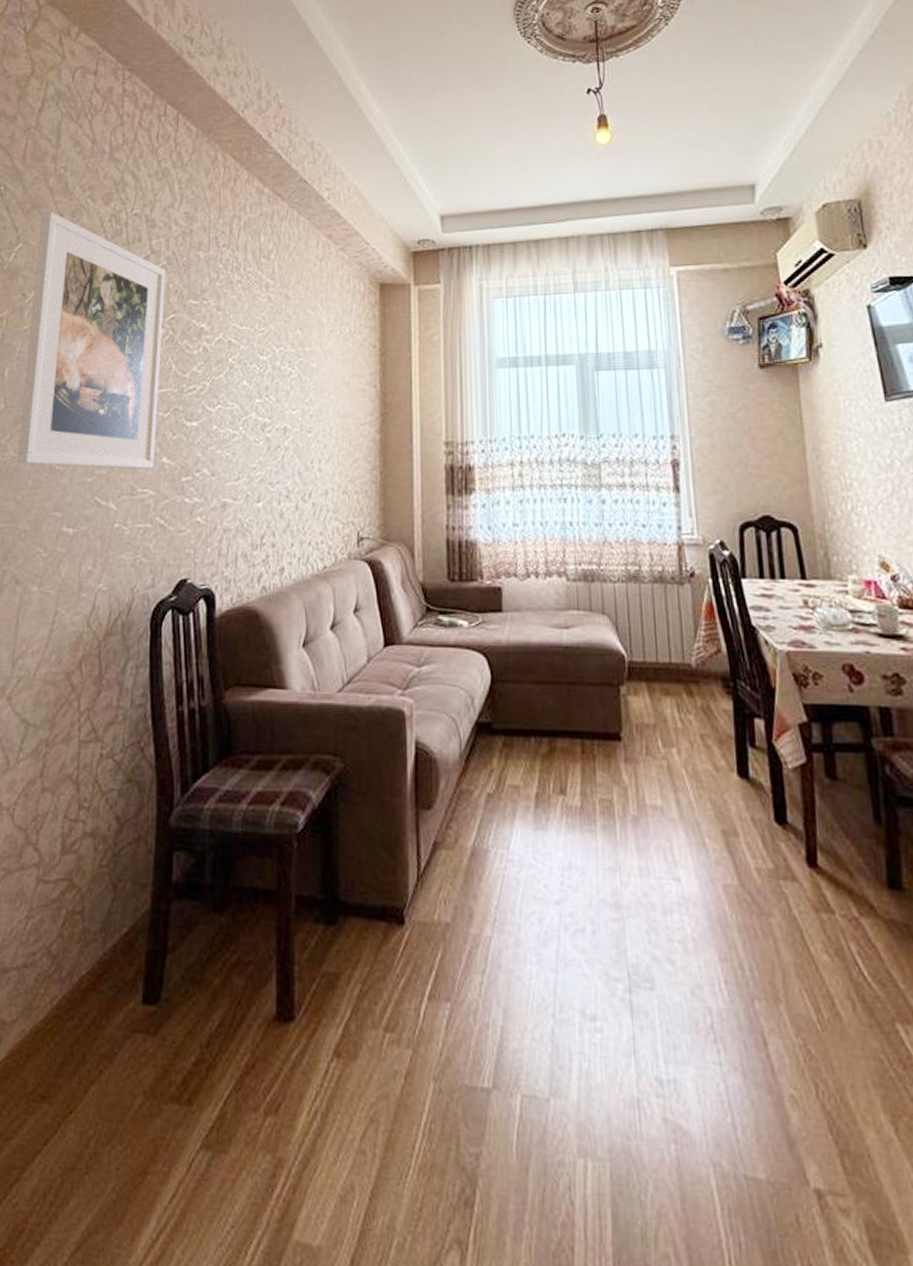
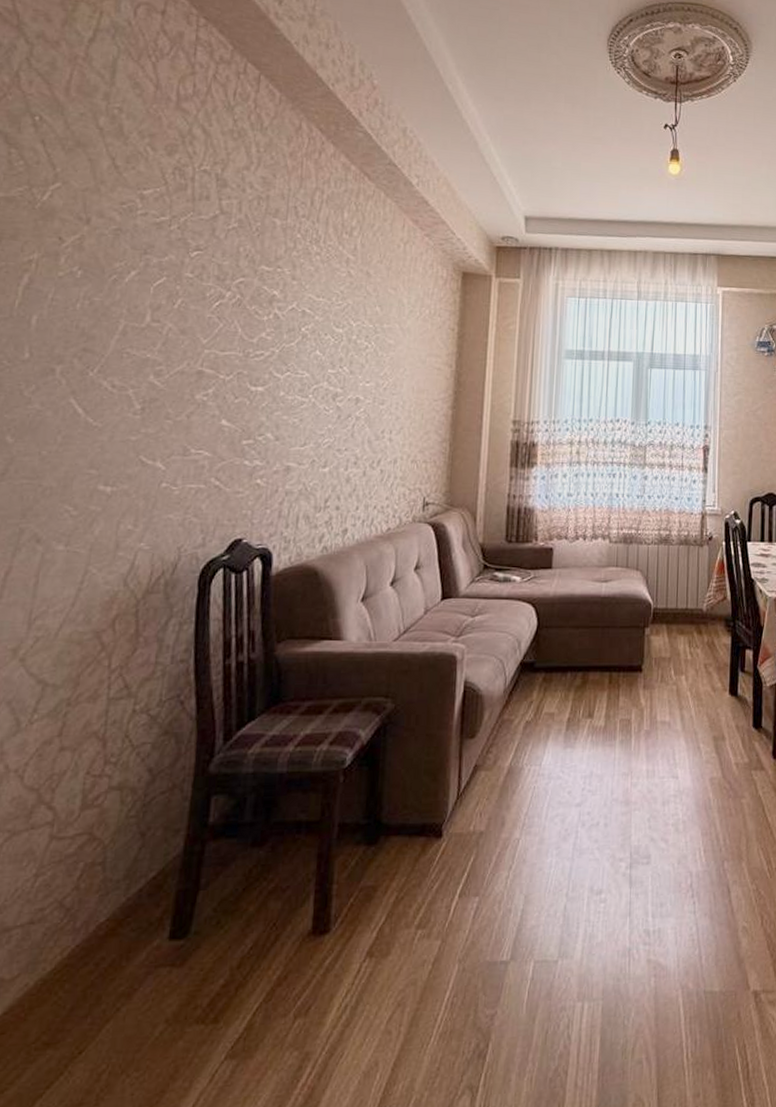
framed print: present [17,211,166,470] -> none [44,151,237,431]

